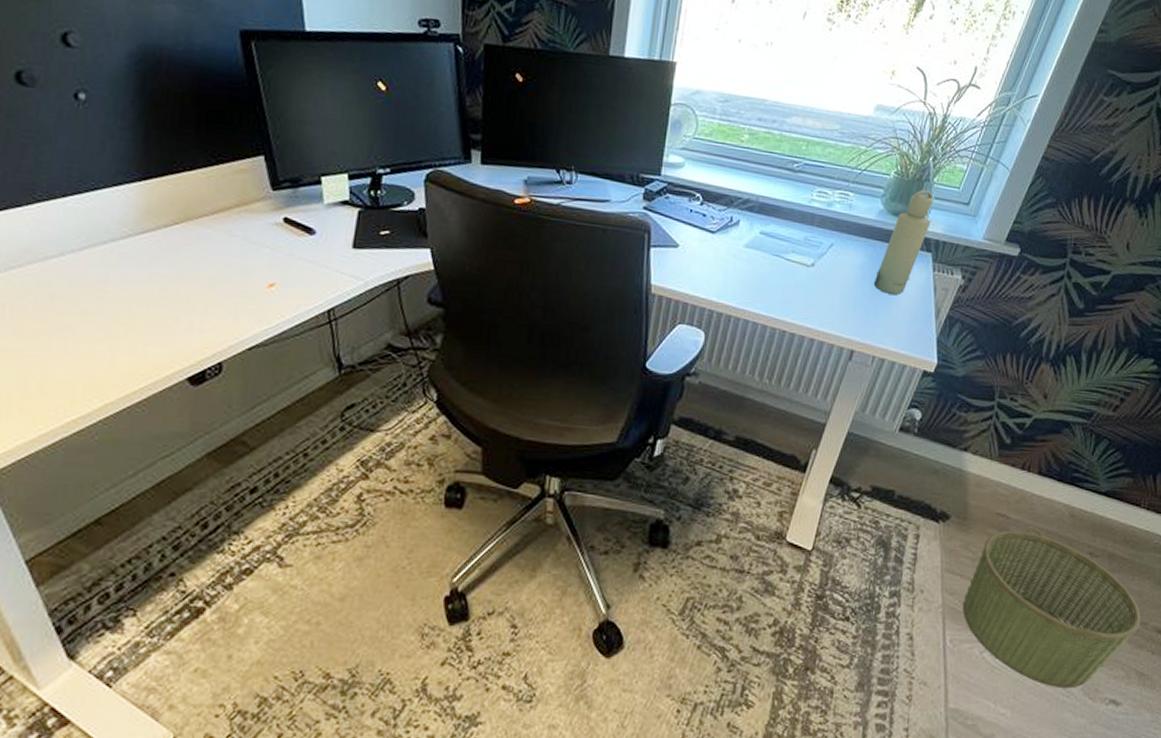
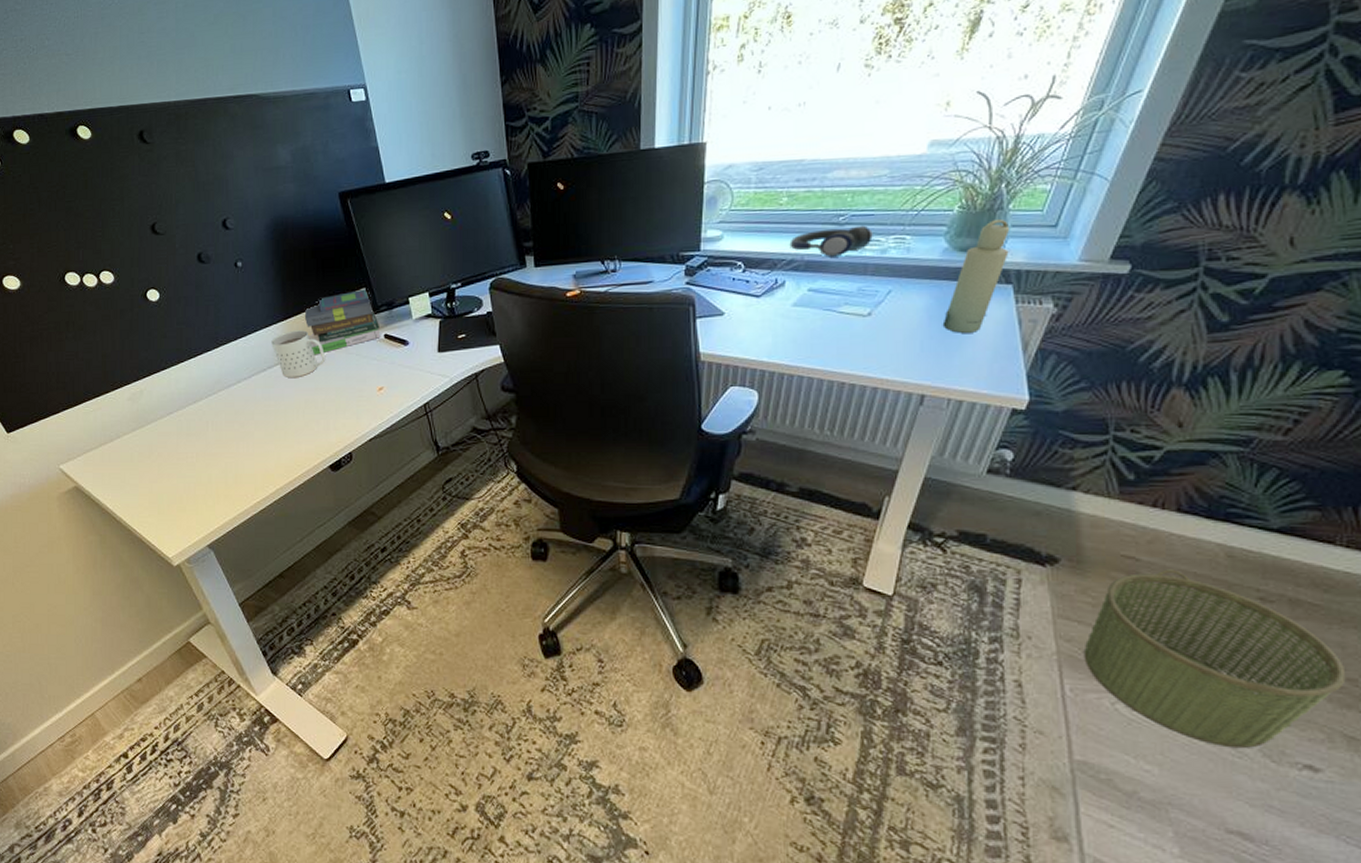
mug: none [119,195,199,258] -> present [271,330,326,377]
books: none [172,156,279,232] -> present [304,289,381,355]
headphones: none [747,173,822,204] -> present [789,225,873,257]

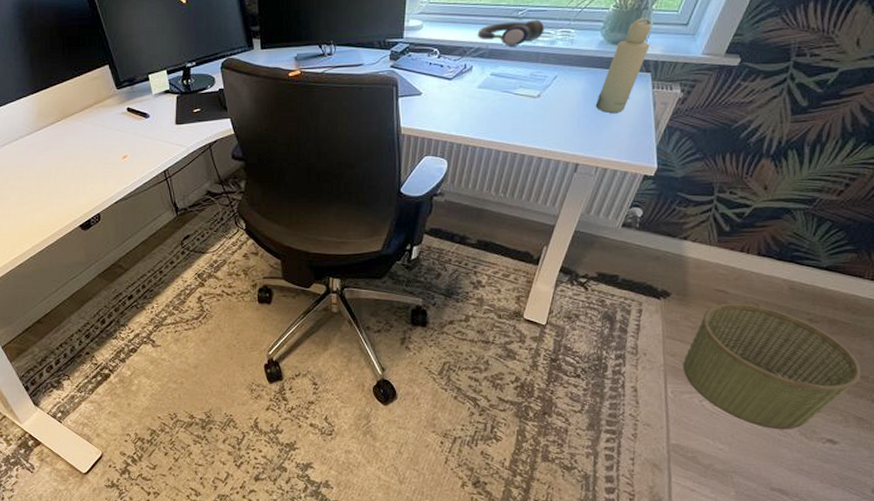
mug: present [271,330,326,377] -> none [22,103,74,146]
books: present [304,289,381,355] -> none [52,66,124,126]

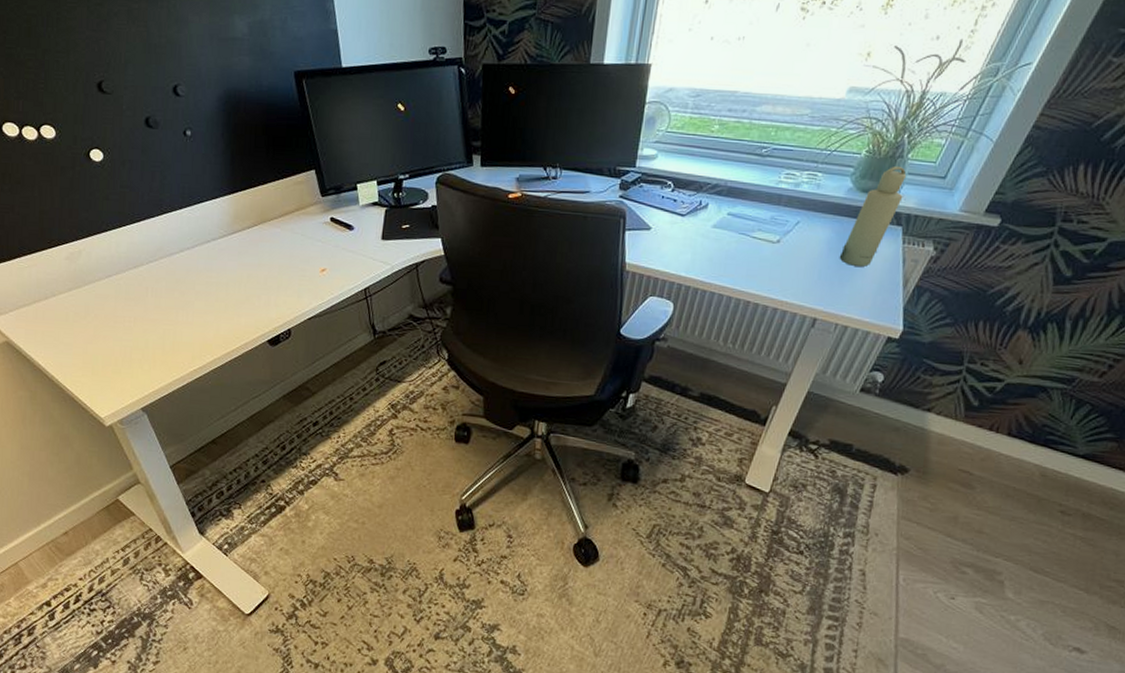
headphones: present [477,19,545,47] -> none [716,159,790,186]
basket: present [683,299,862,429] -> none [917,483,1116,633]

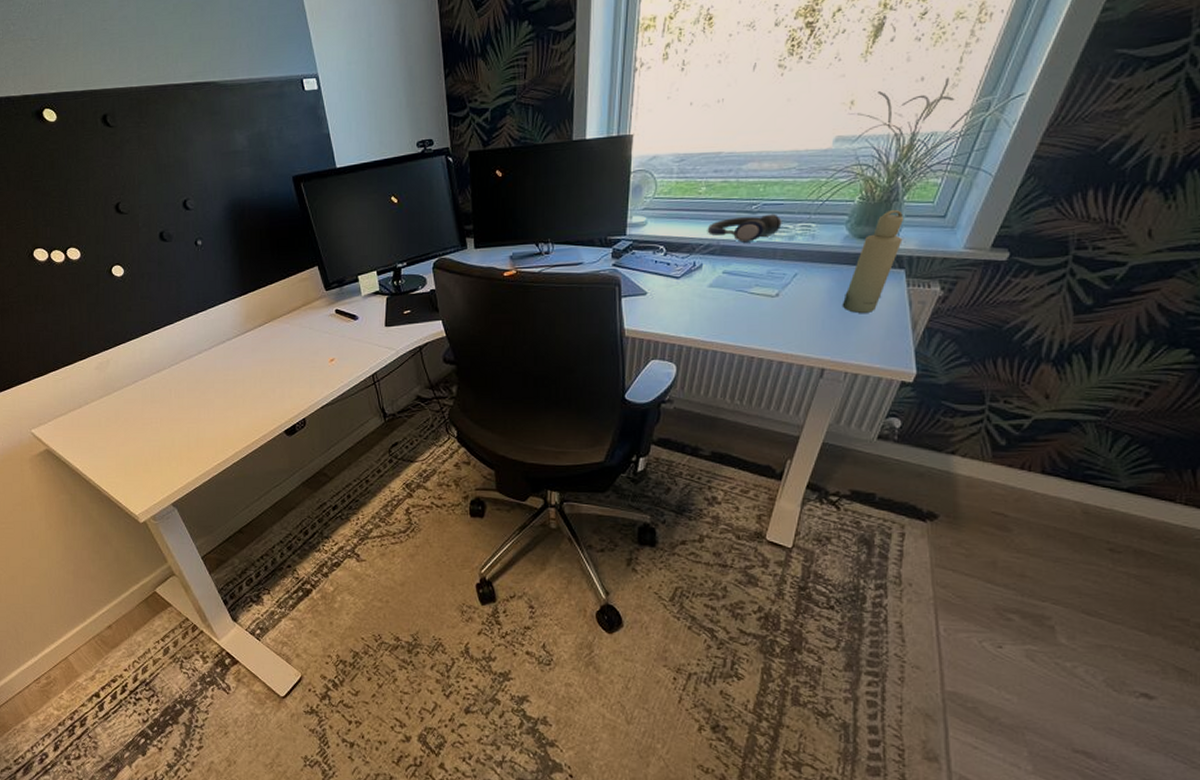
headphones: none [716,159,790,186] -> present [707,213,782,243]

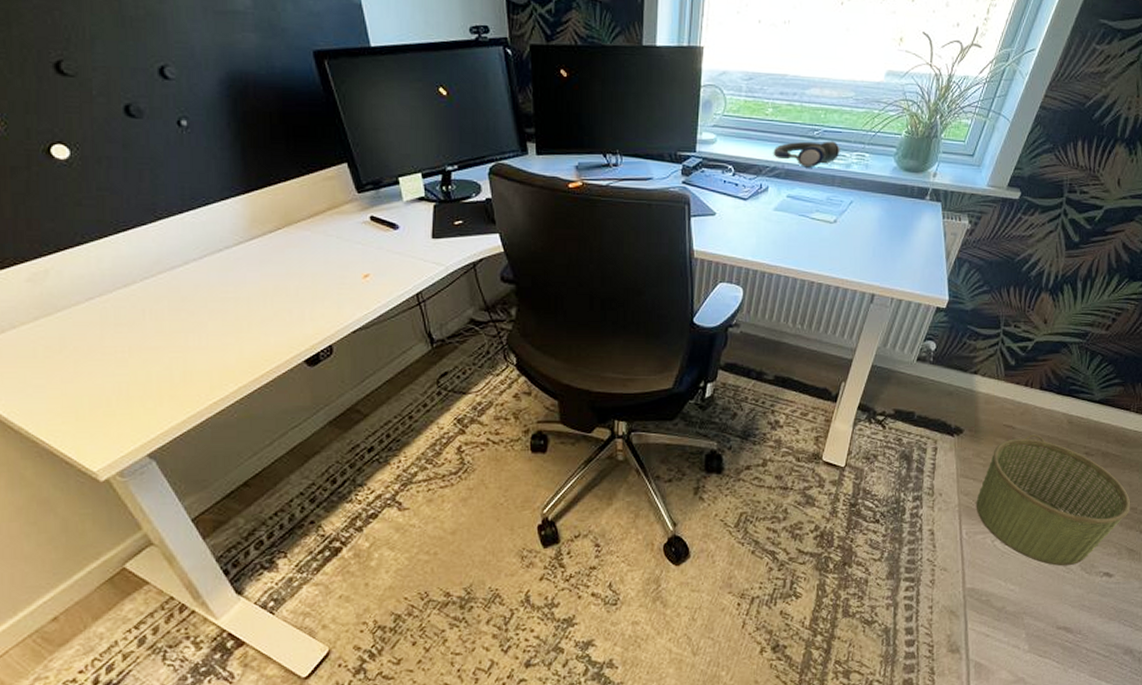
bottle: present [842,209,904,313] -> none [890,145,942,242]
basket: none [956,524,1180,679] -> present [976,434,1131,566]

